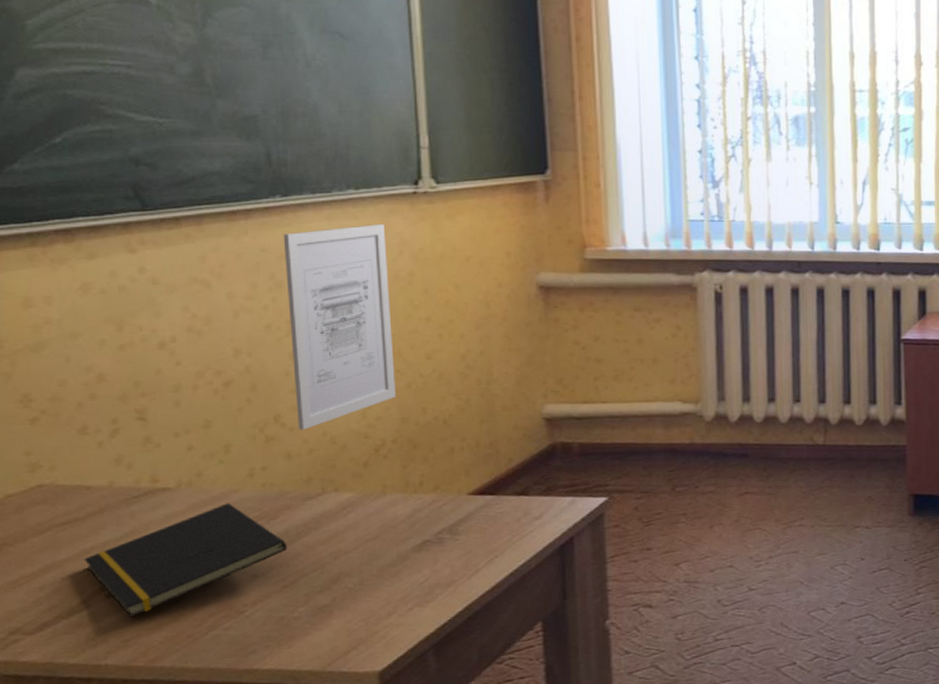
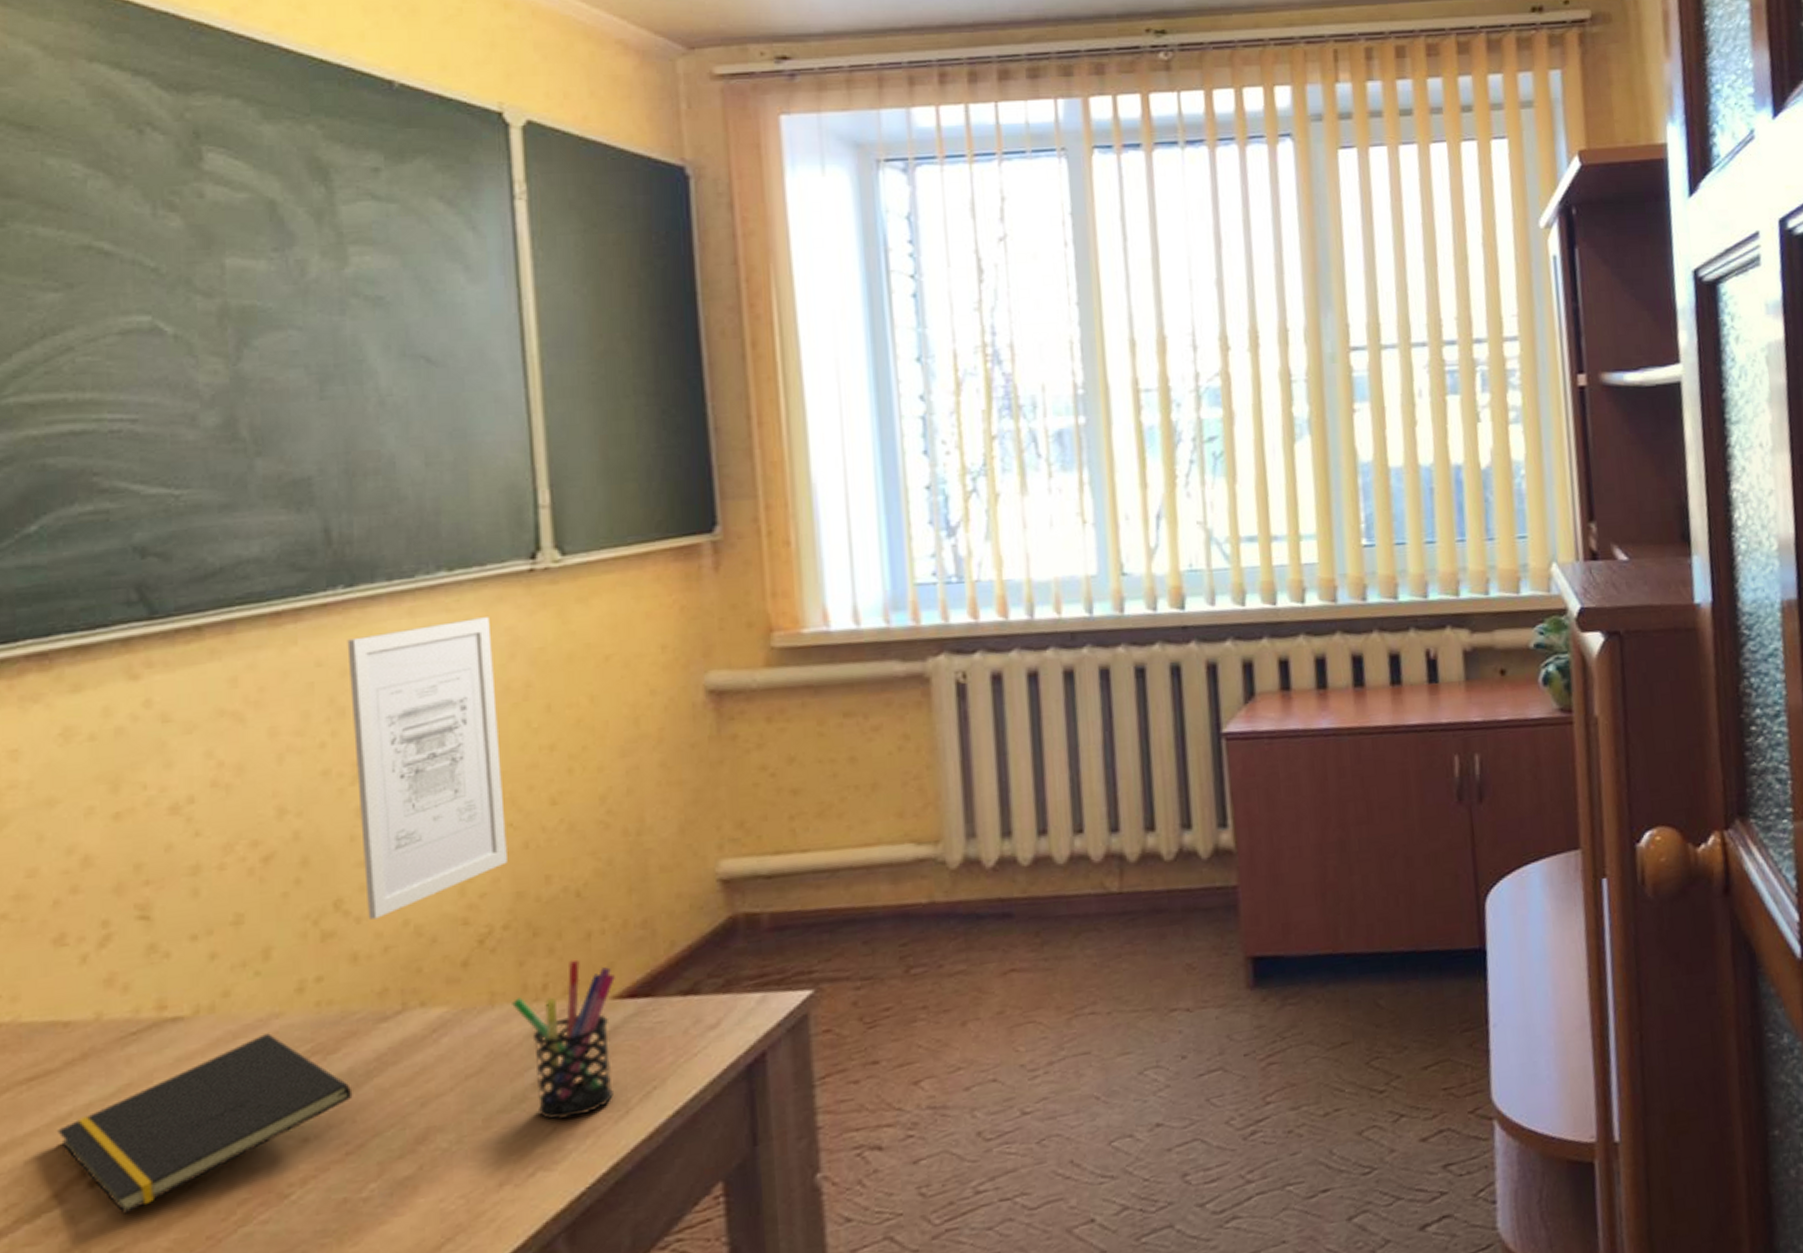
pen holder: none [398,466,471,573] -> present [512,959,617,1120]

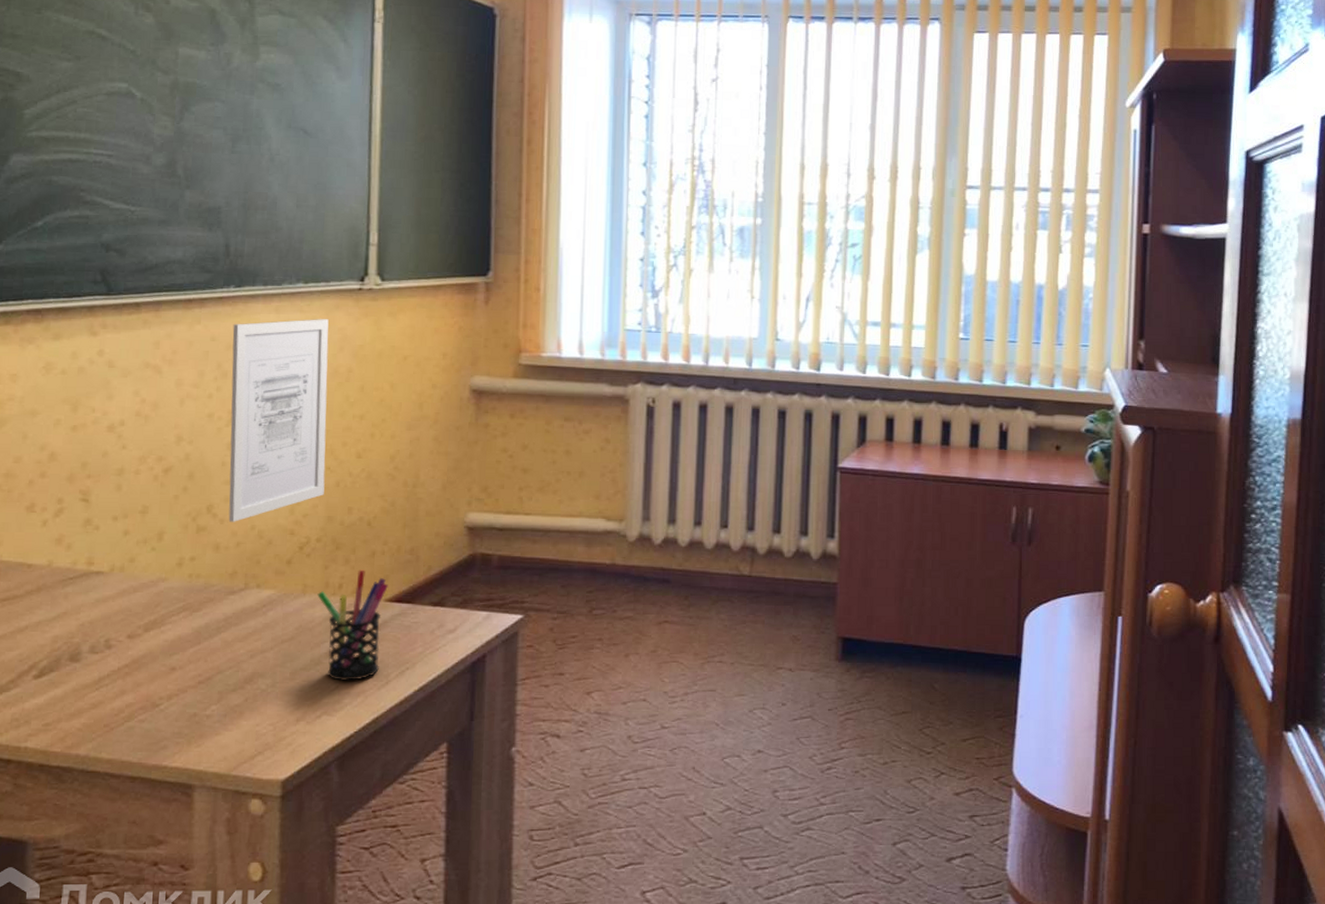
notepad: present [57,1033,353,1214] -> none [17,591,207,701]

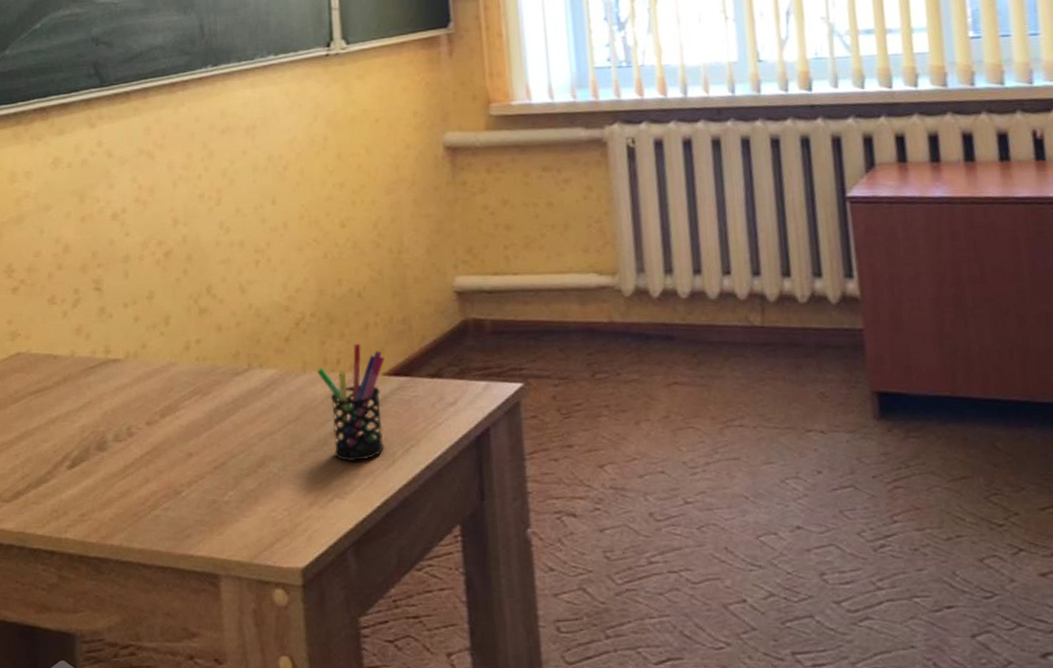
wall art: present [228,319,329,522] -> none [214,89,313,302]

